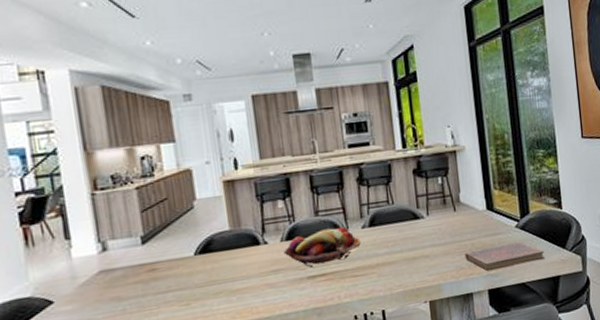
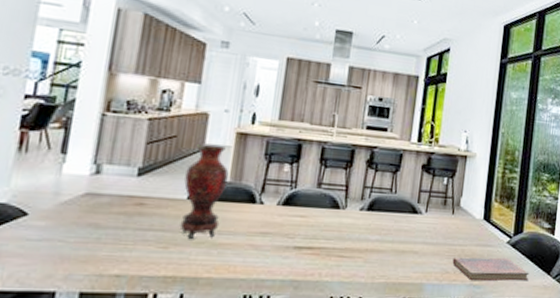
vase: none [185,197,232,291] -> present [179,144,229,239]
fruit basket: present [283,227,361,268] -> none [276,202,356,238]

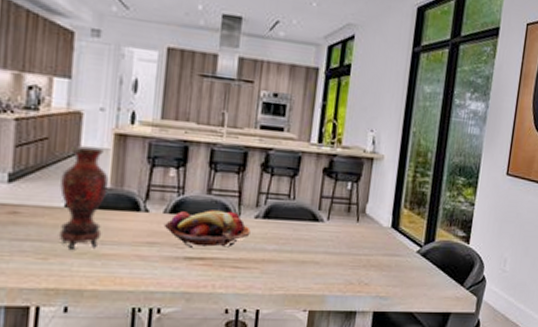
fruit basket: none [276,202,356,238] -> present [163,210,251,248]
diary: present [452,257,529,281] -> none [357,267,441,293]

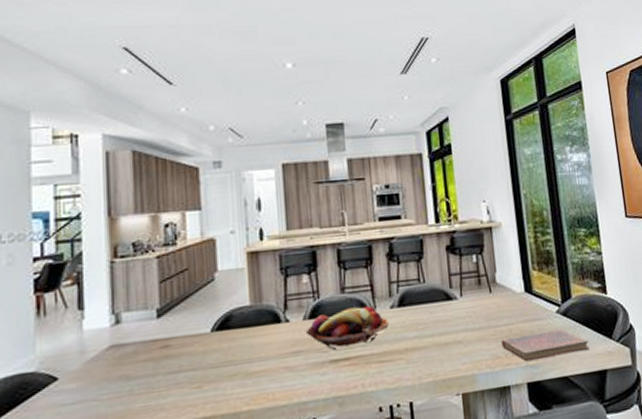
vase: present [58,146,109,249] -> none [204,269,249,373]
diary: none [357,267,441,293] -> present [501,328,590,362]

